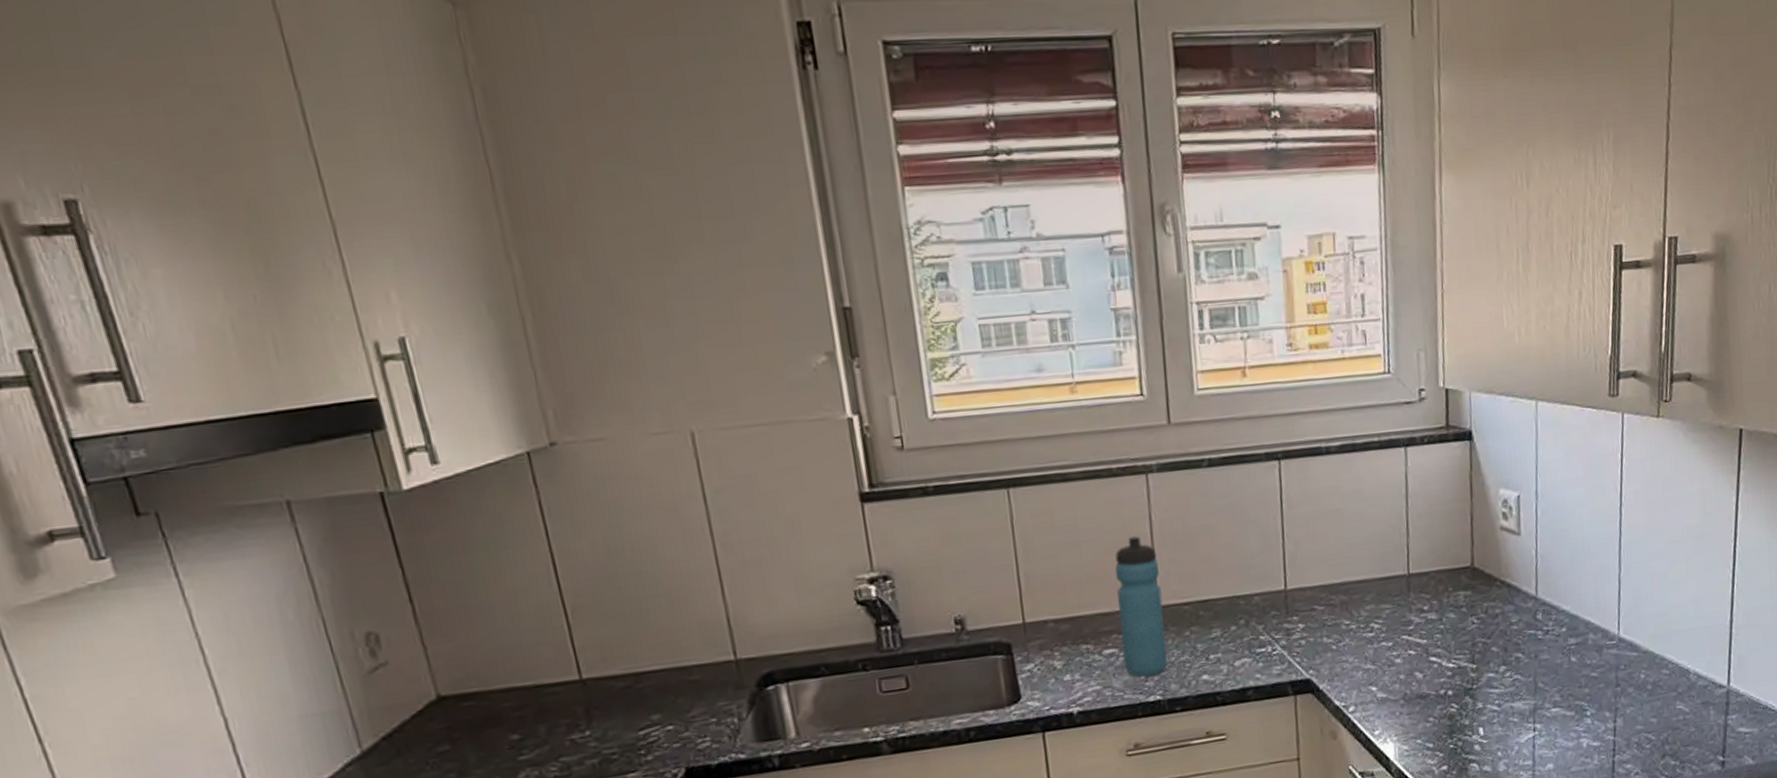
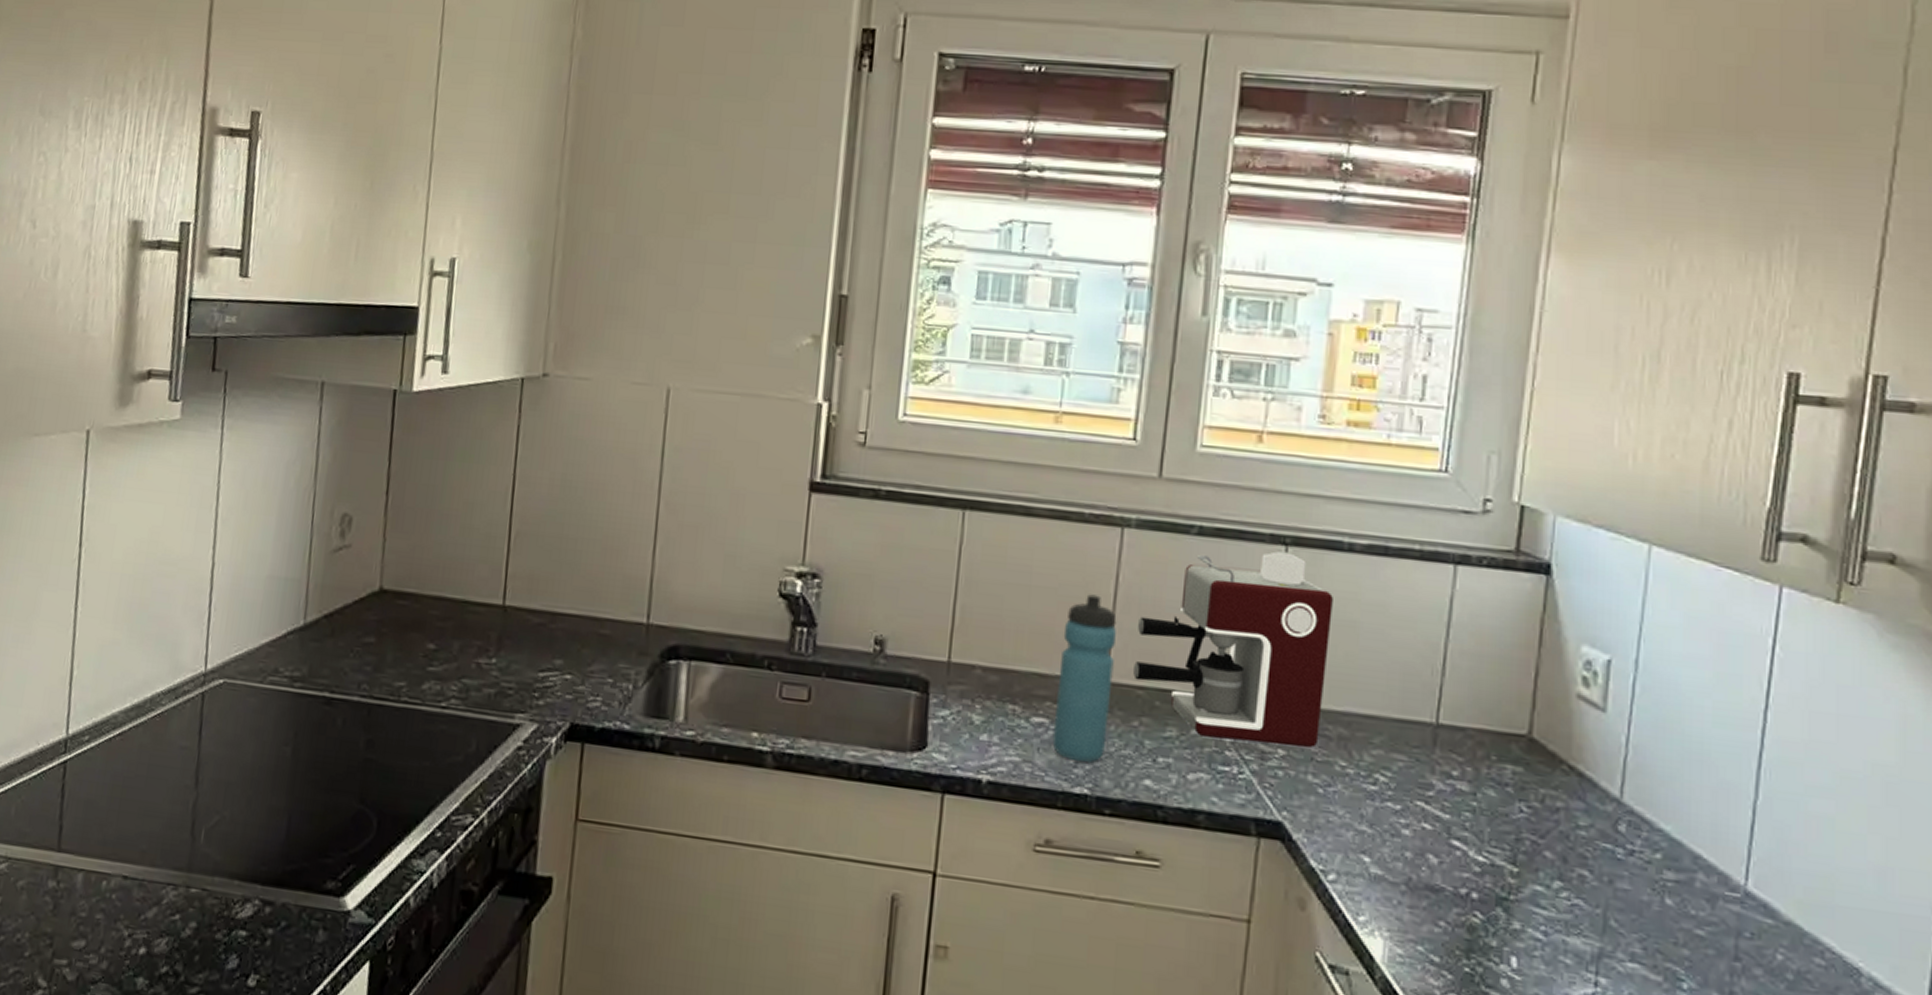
coffee maker: none [1174,465,1327,631] -> present [1133,551,1333,749]

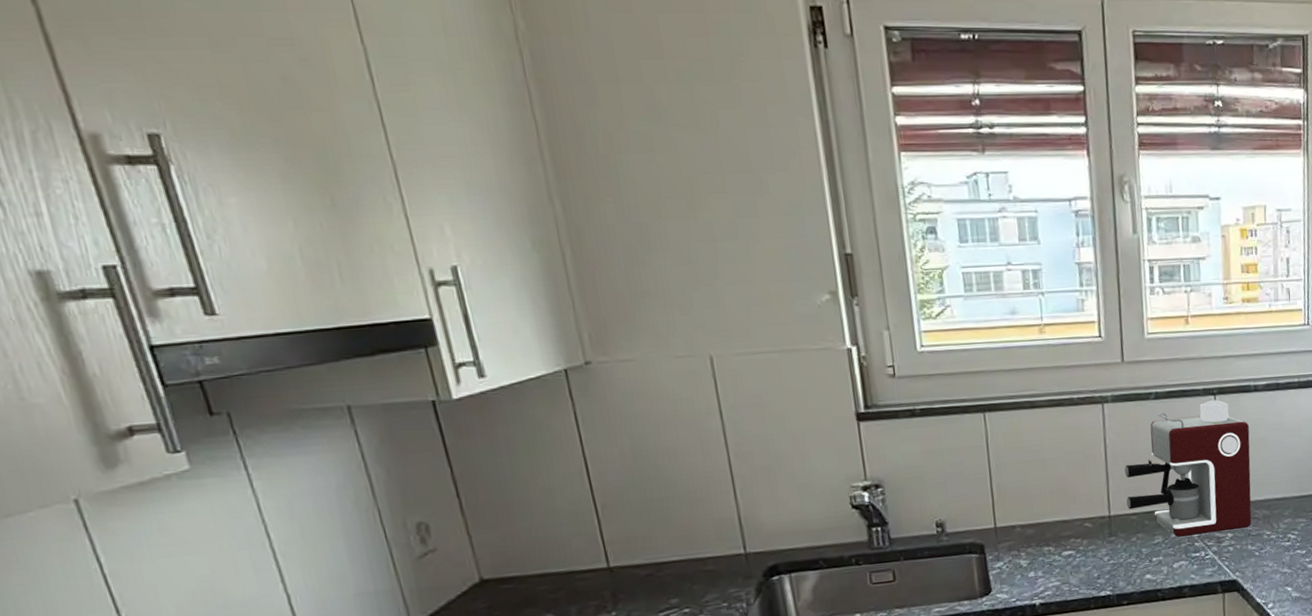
water bottle: present [1052,594,1118,763] -> none [1074,456,1117,575]

